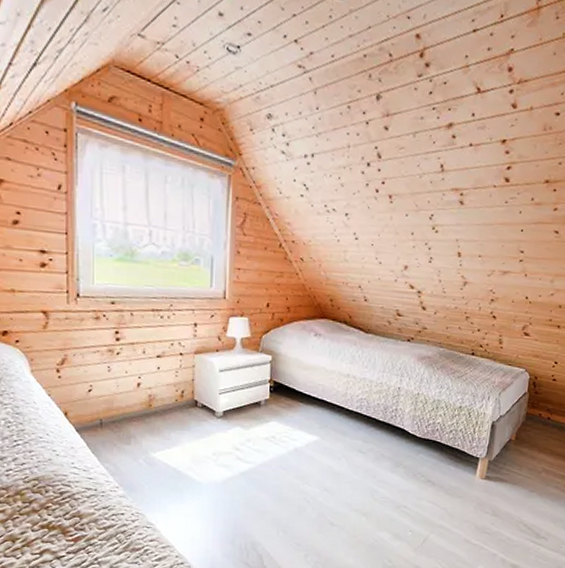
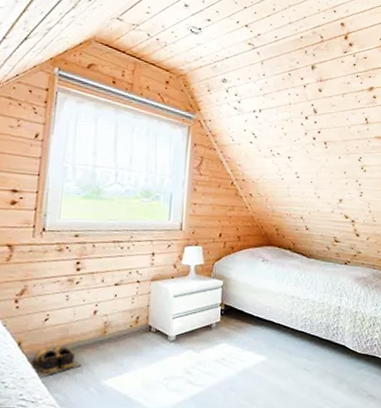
shoes: none [74,417,128,447] -> present [27,345,81,377]

